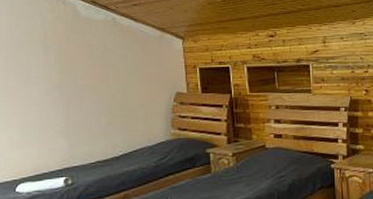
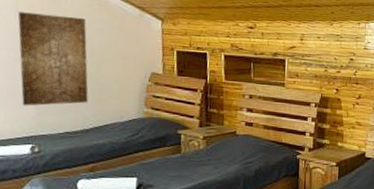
wall art: none [46,45,116,139] -> present [17,12,89,106]

